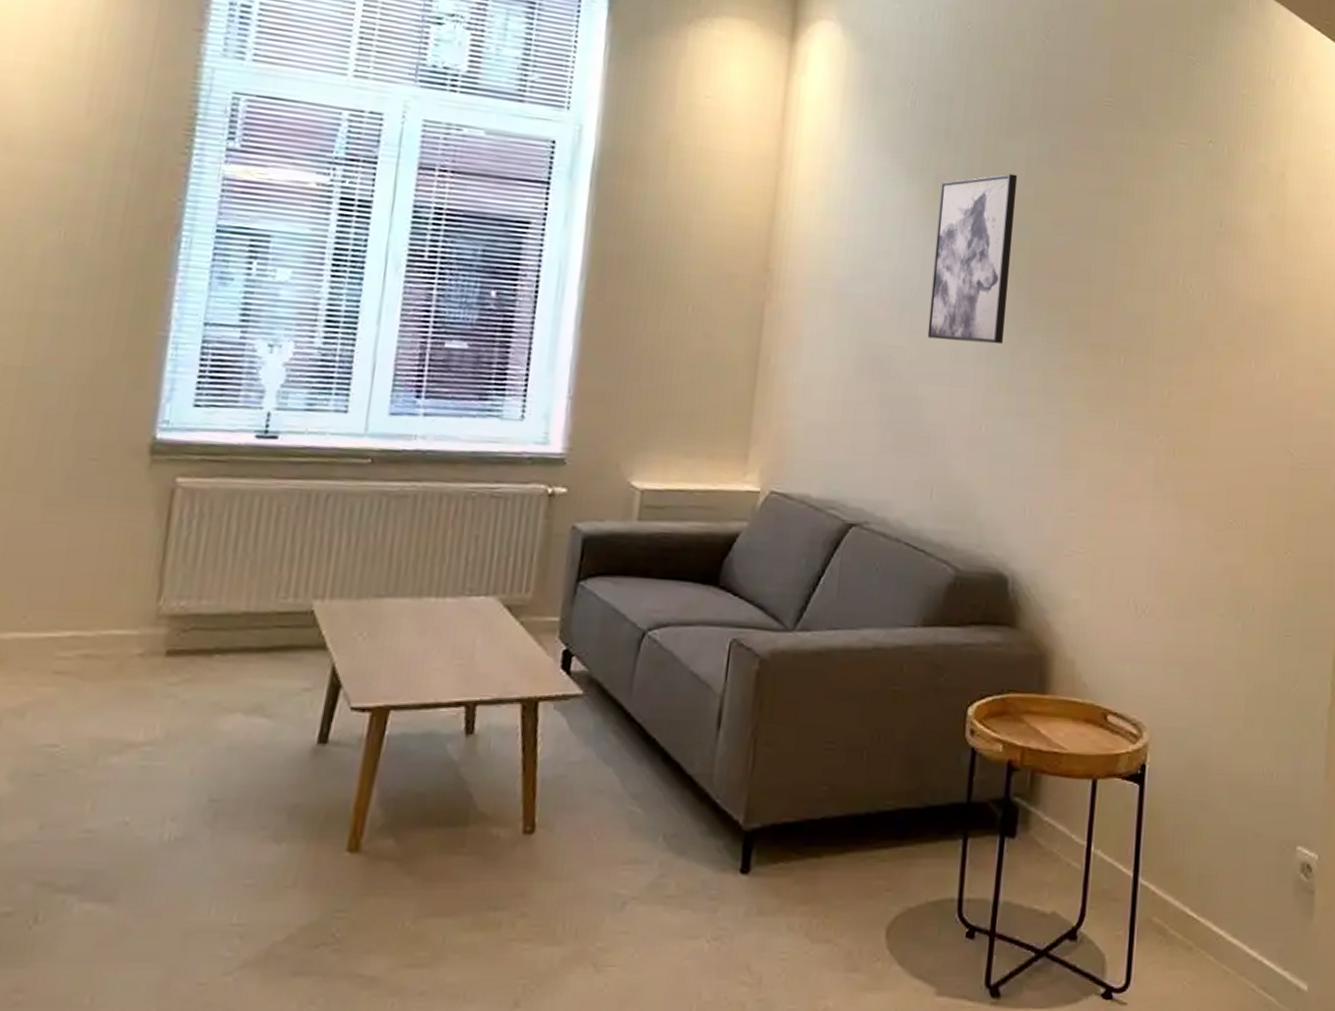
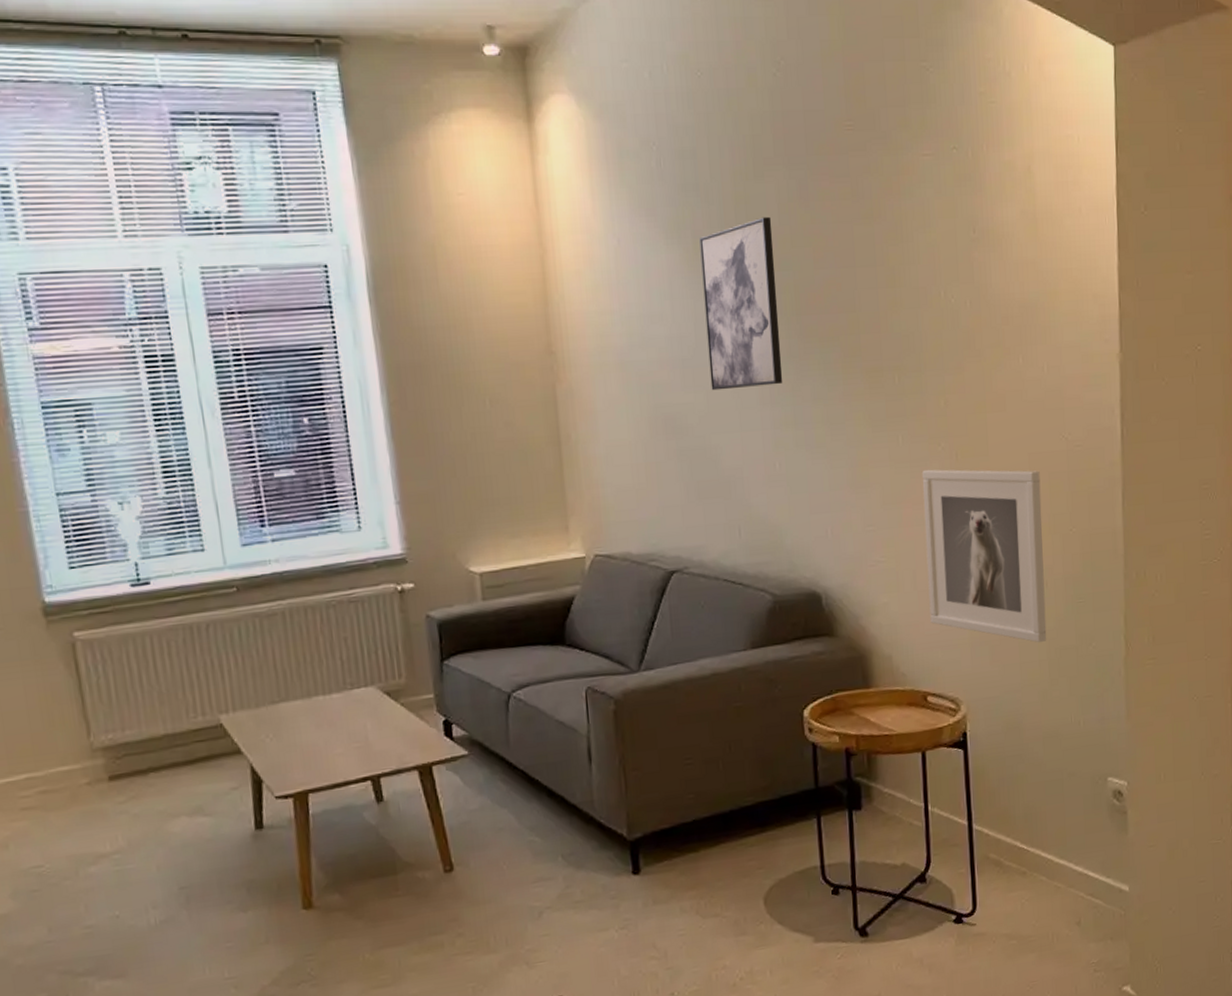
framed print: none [1122,461,1260,675] -> present [922,469,1047,643]

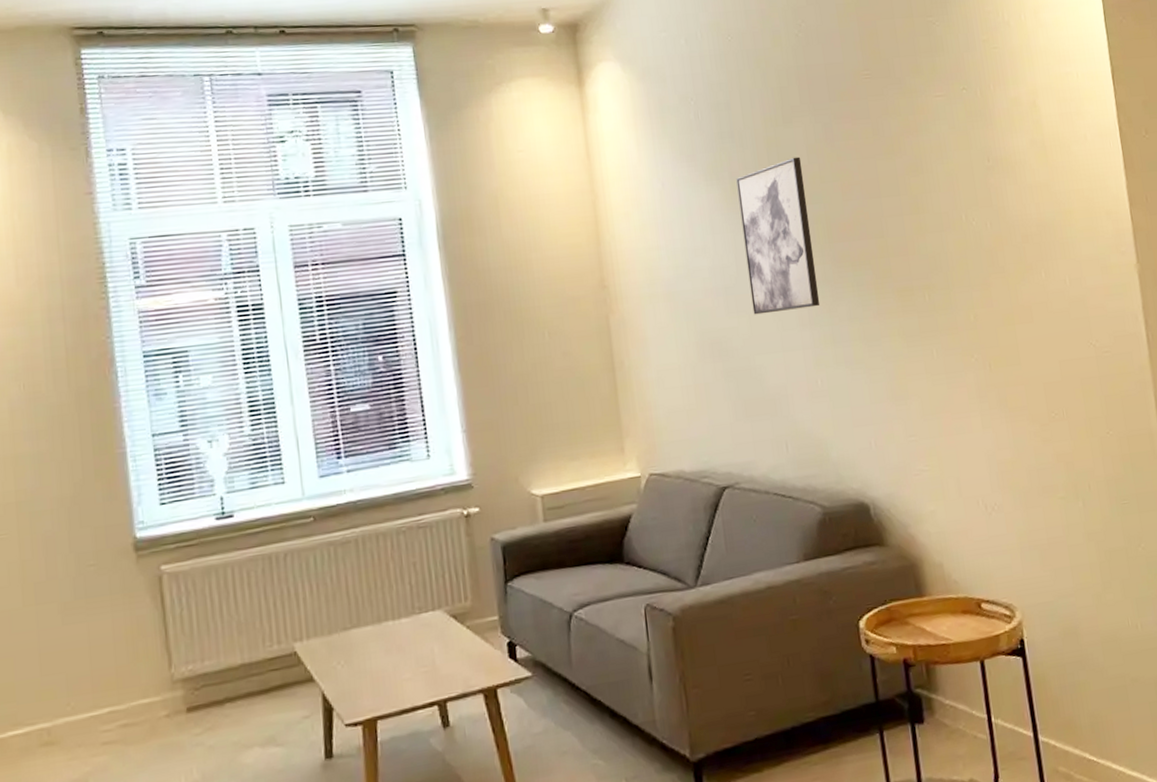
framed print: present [922,469,1047,643] -> none [958,377,1095,546]

